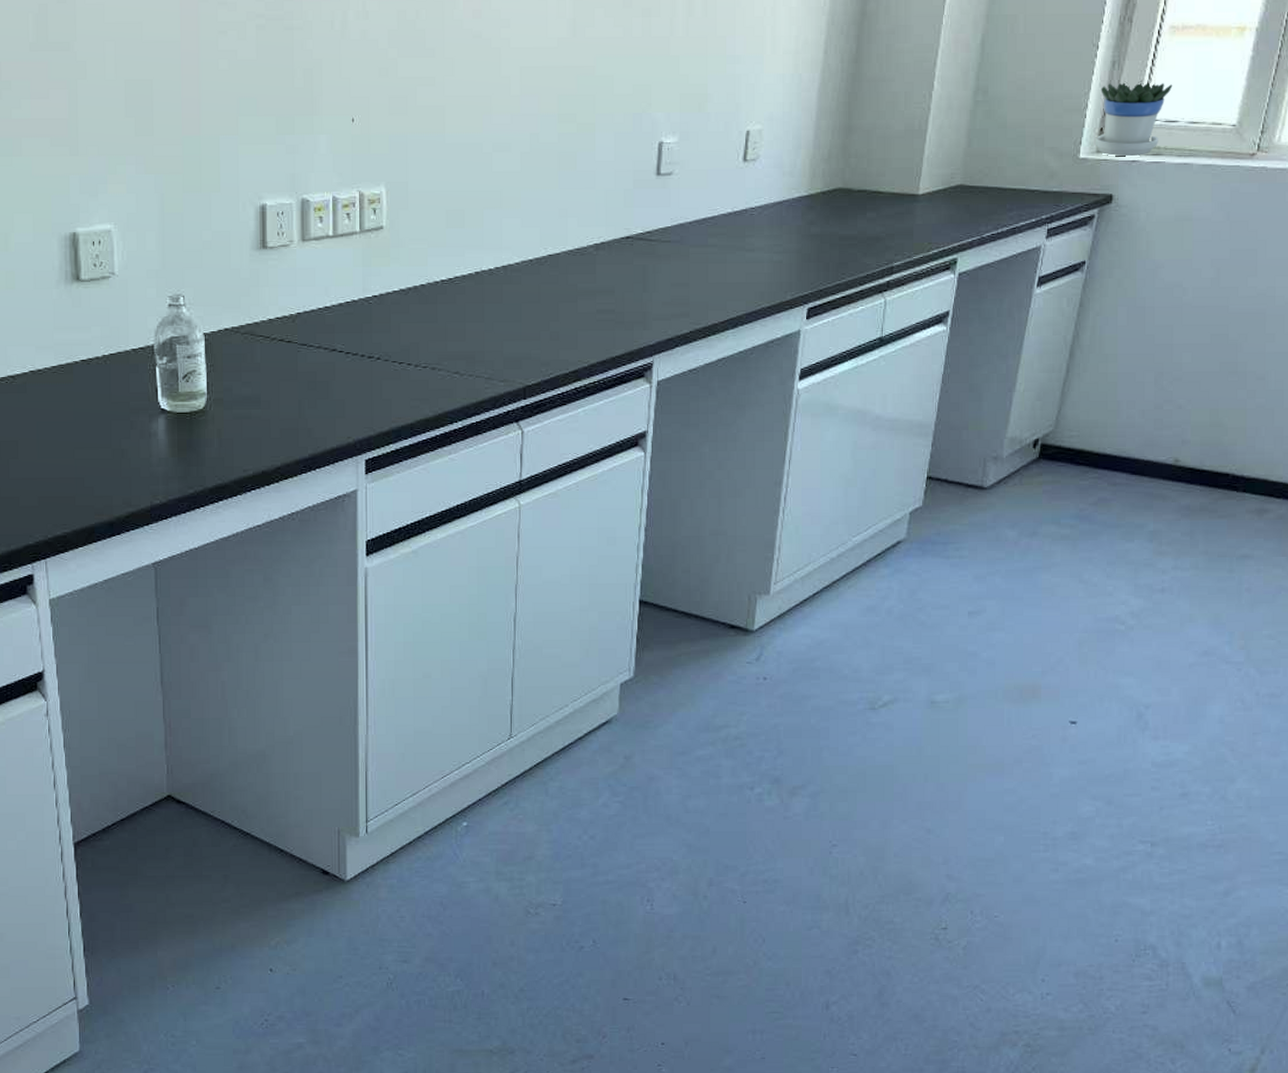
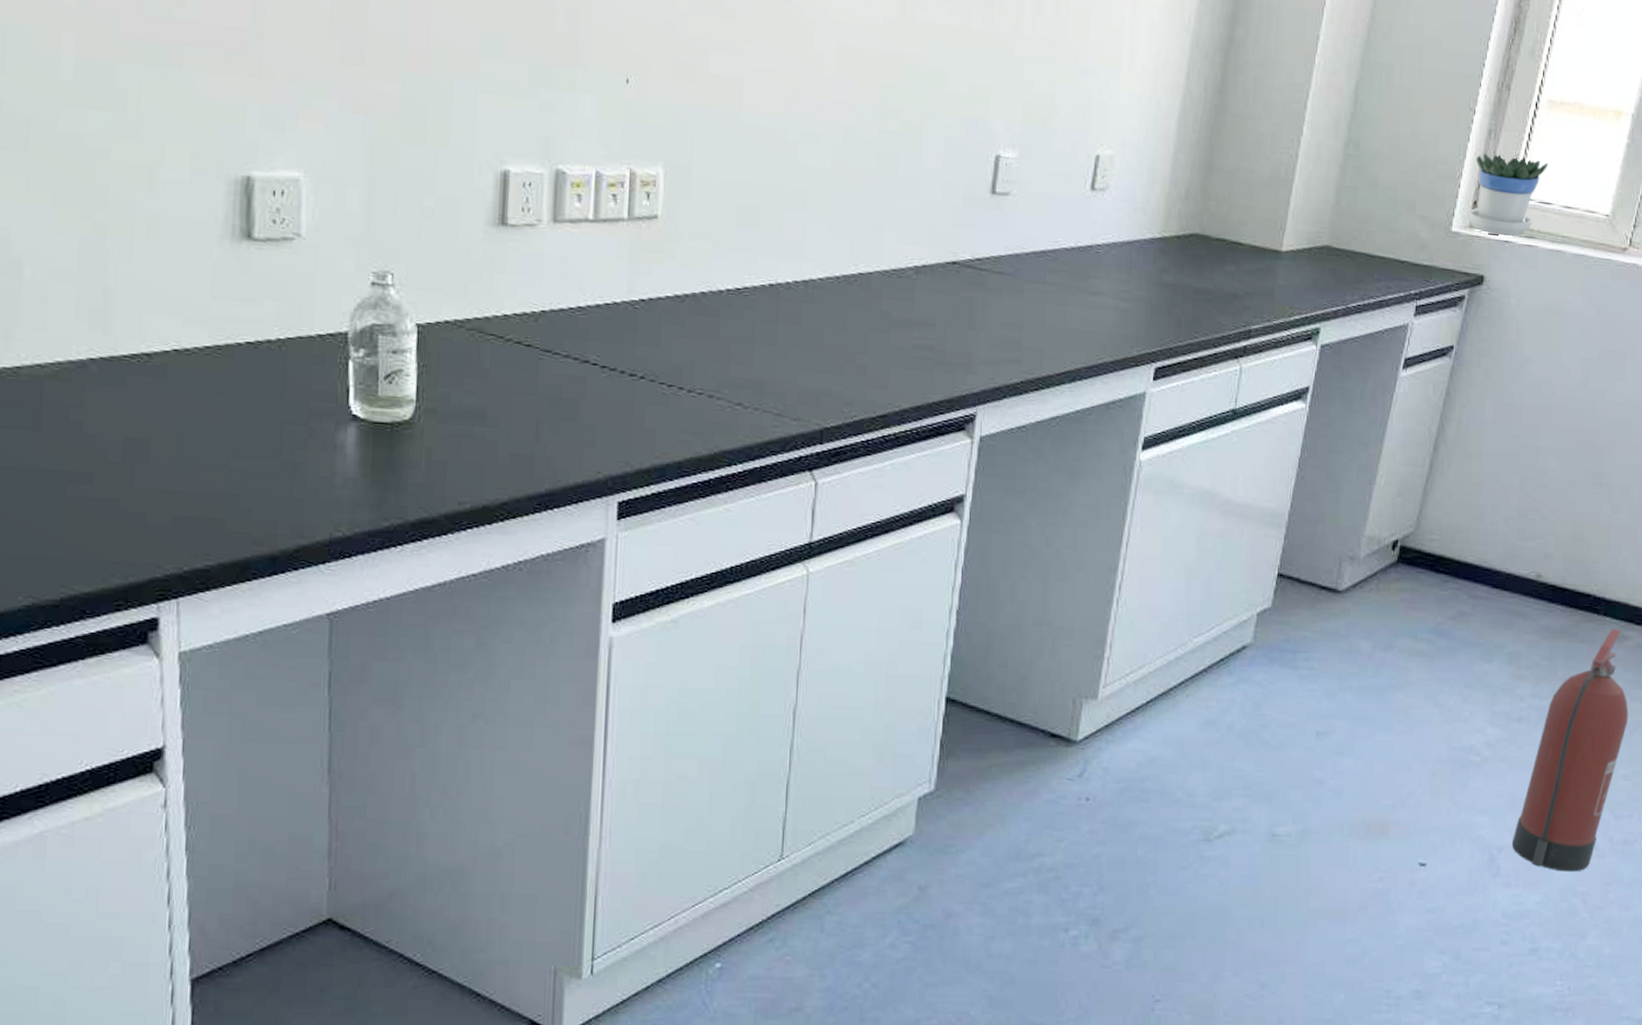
fire extinguisher: none [1159,503,1271,724] -> present [1511,628,1629,872]

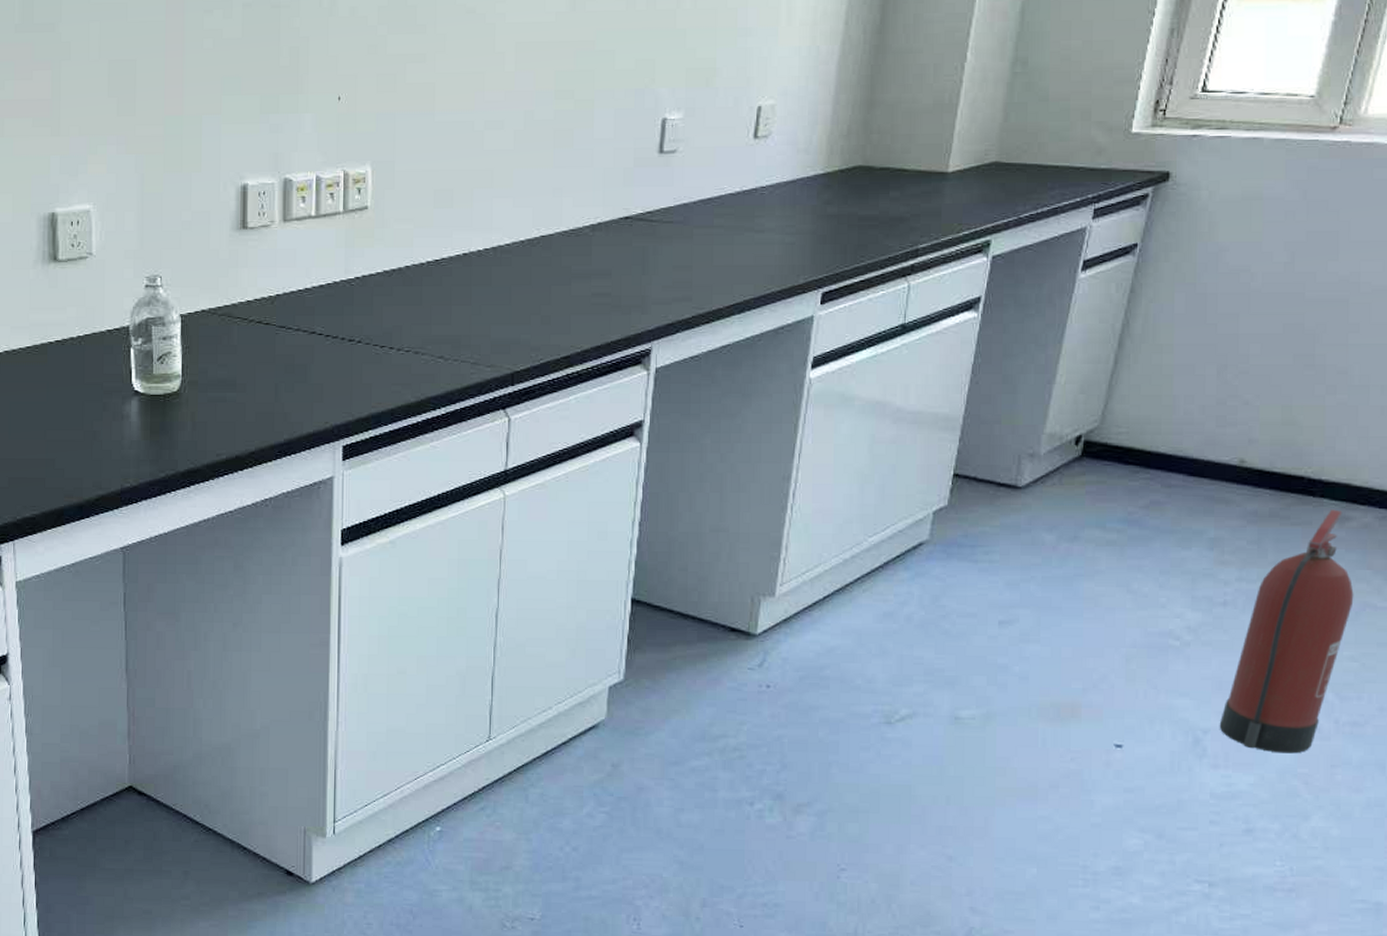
flowerpot: present [1467,153,1549,237] -> none [1149,49,1241,131]

